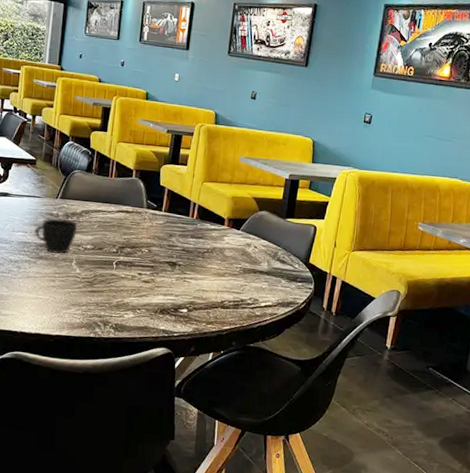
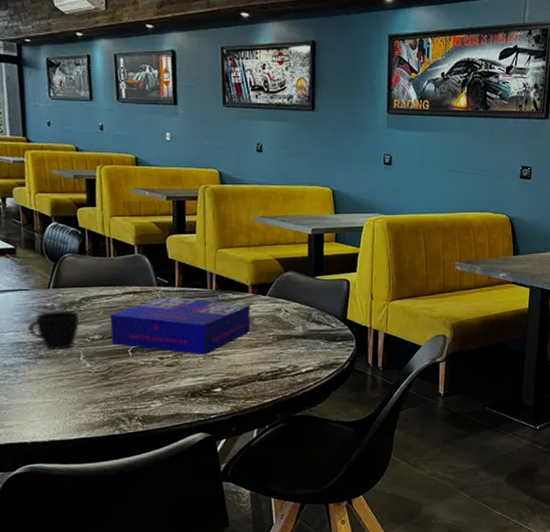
board game: none [100,219,224,277] -> present [110,297,251,355]

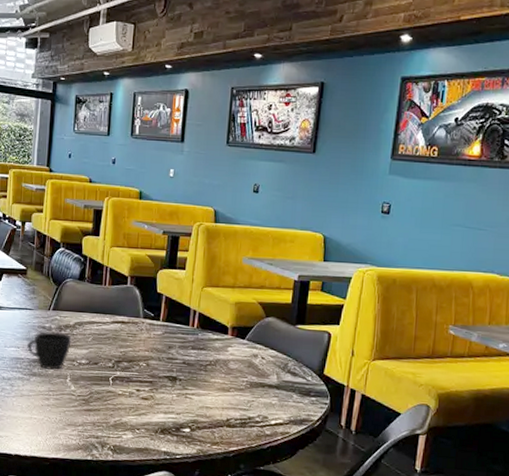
board game: present [110,297,251,355] -> none [96,330,227,393]

